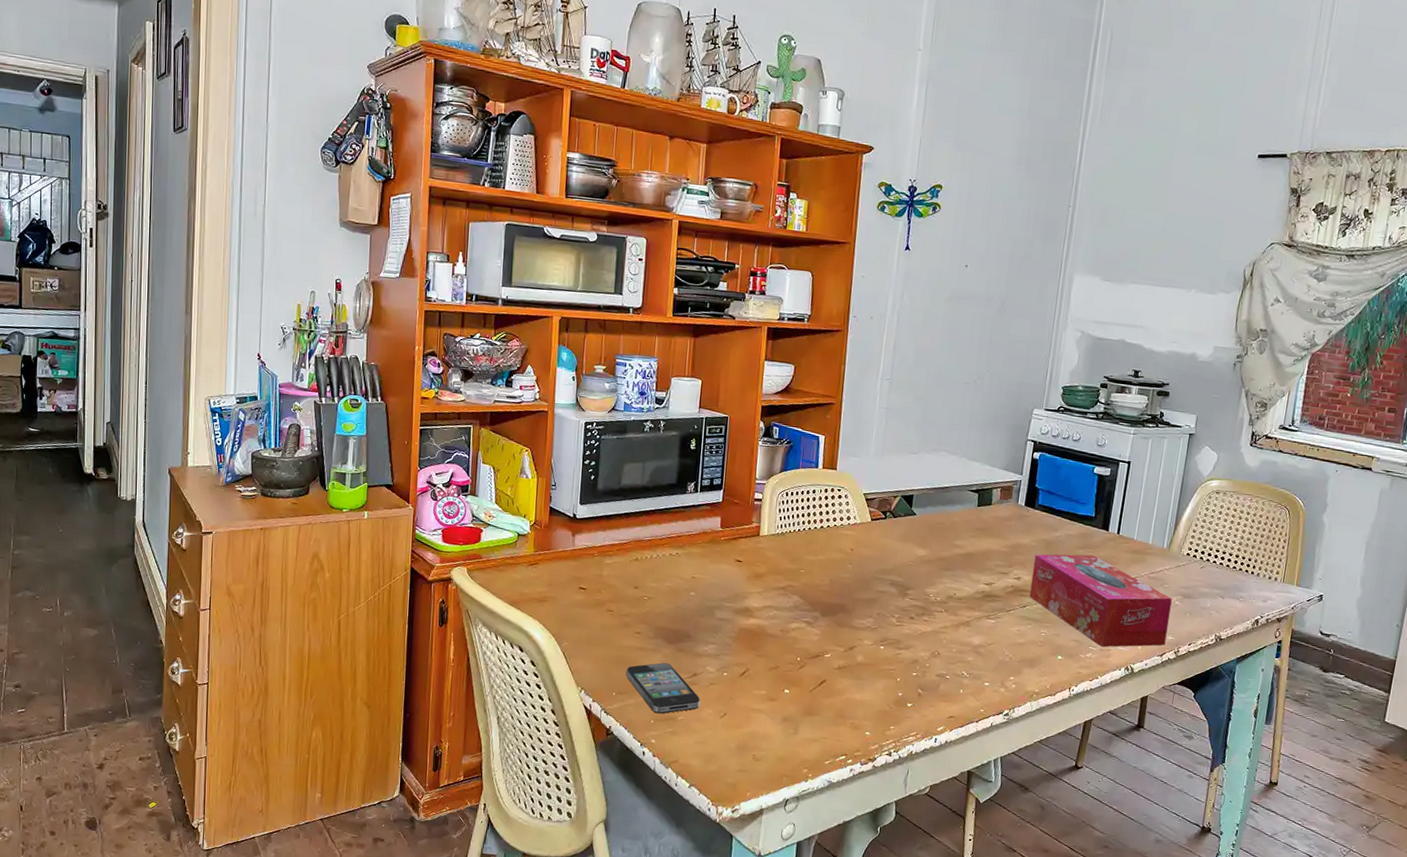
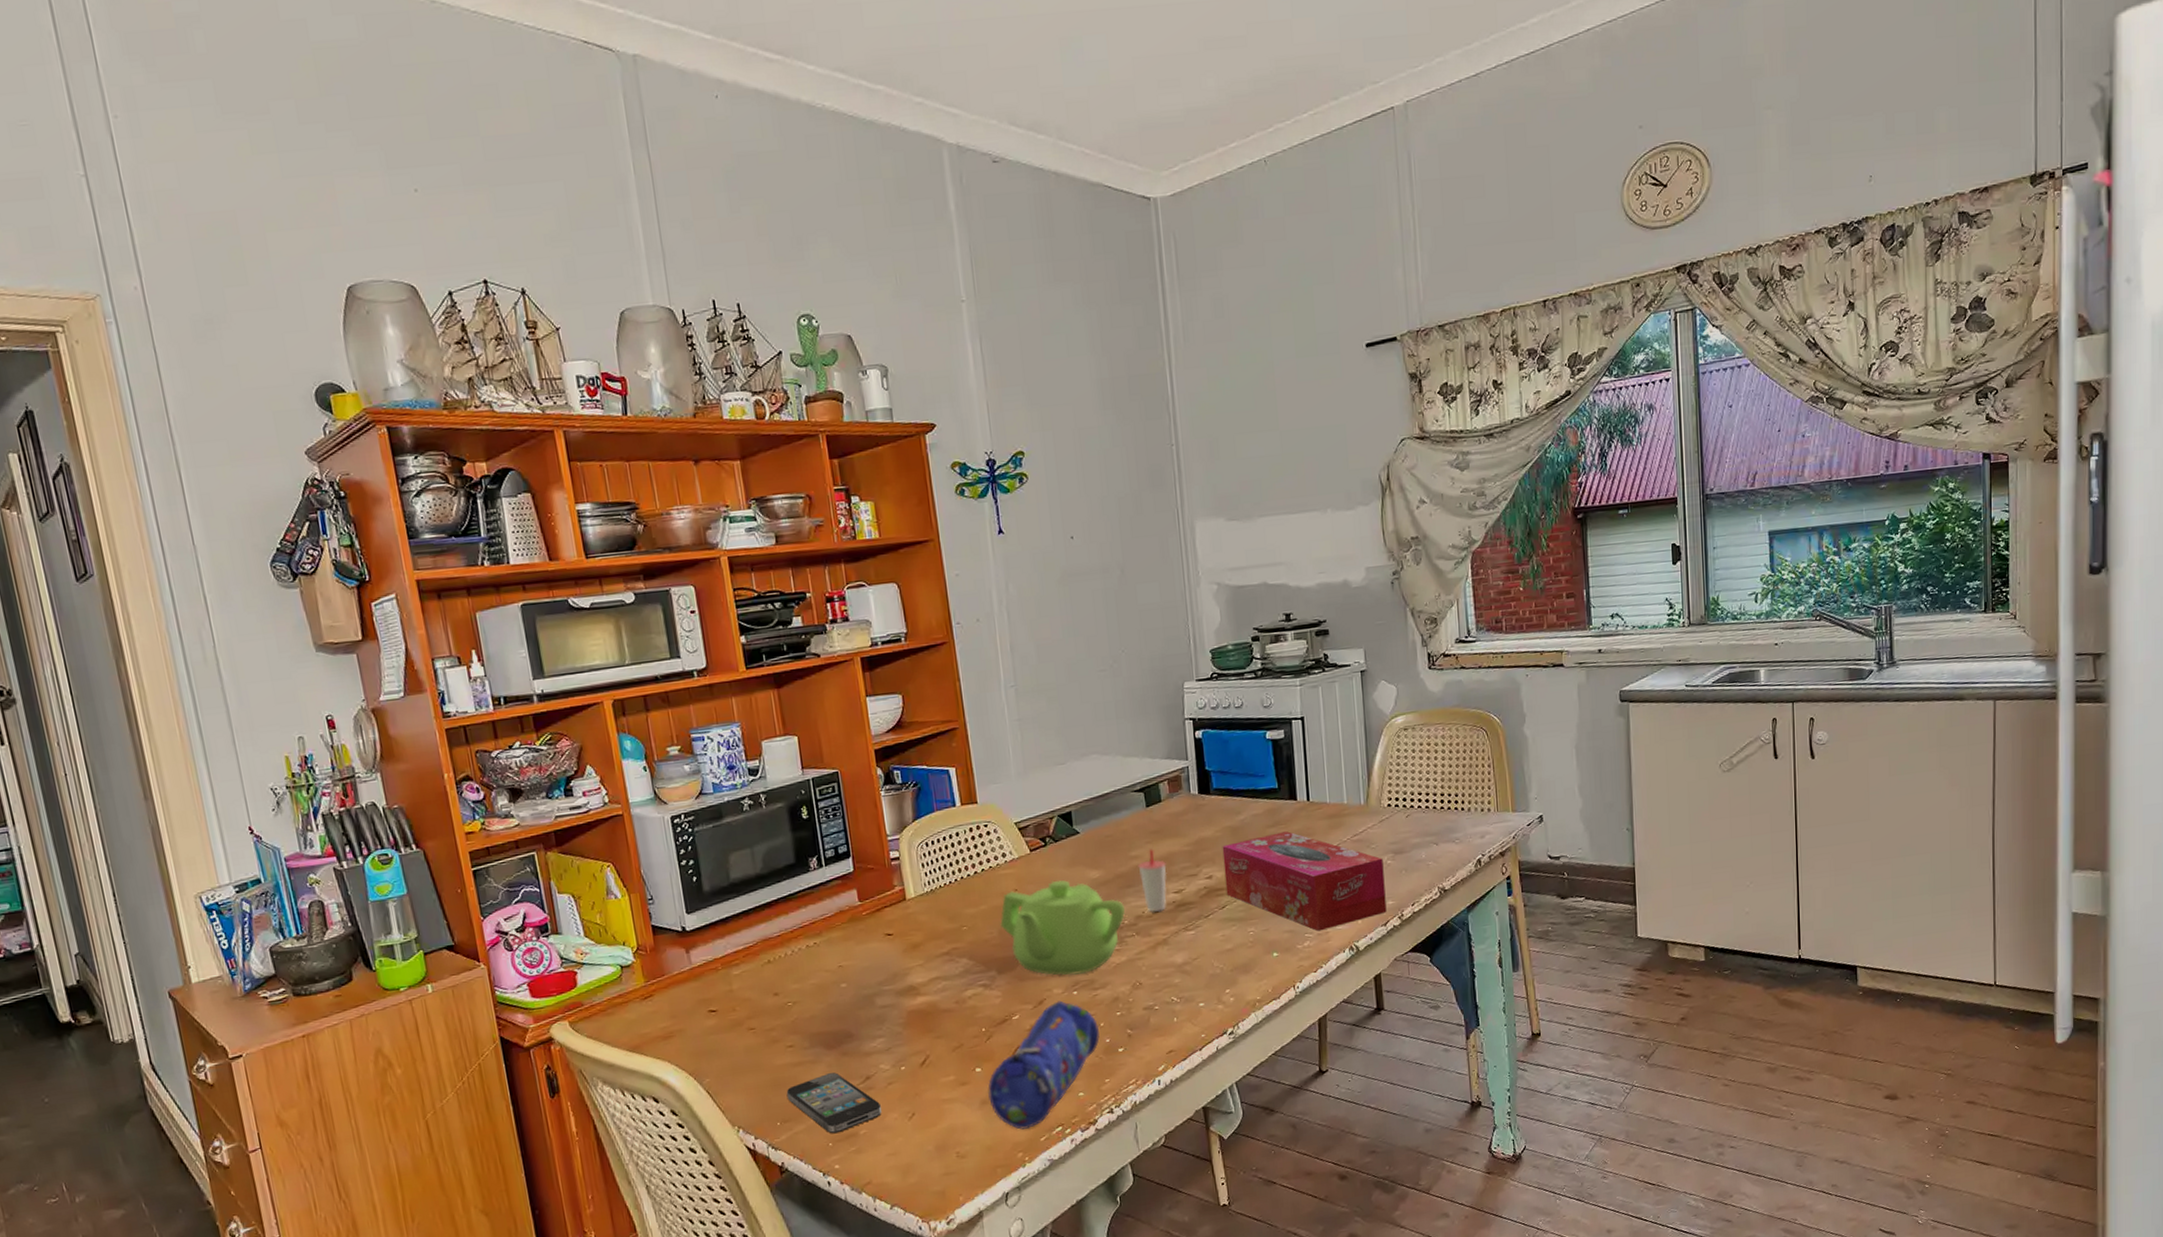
pencil case: none [790,650,895,751] -> present [988,1000,1100,1130]
teapot: none [832,549,940,633] -> present [1000,880,1125,975]
cup: none [958,542,984,598] -> present [1138,849,1167,913]

